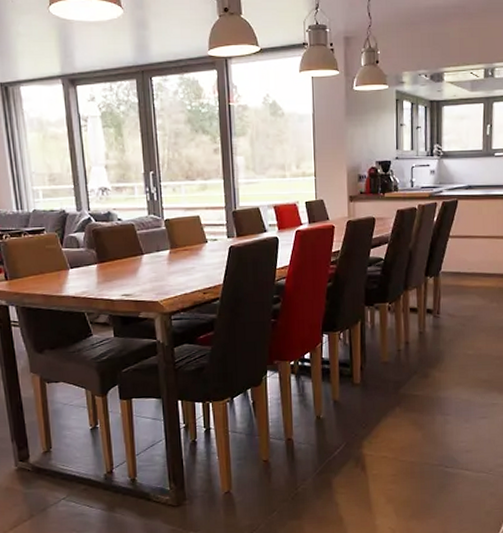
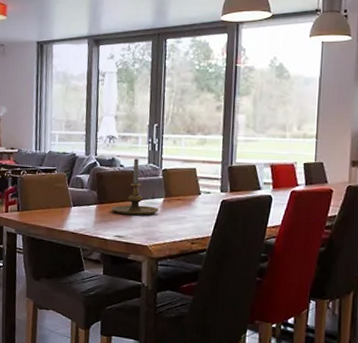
candle holder: none [114,210,166,272] -> present [111,158,160,215]

